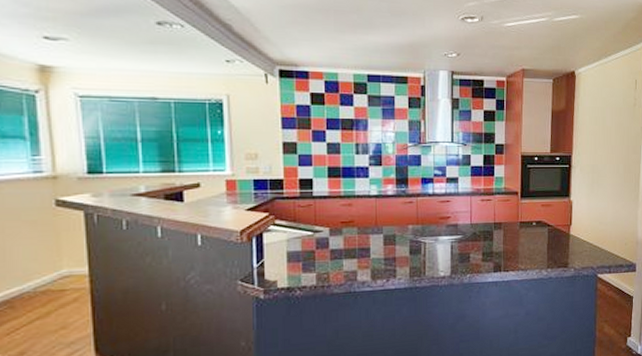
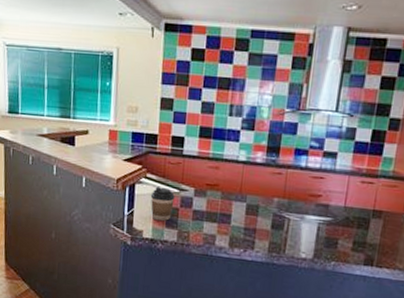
coffee cup: none [281,232,309,268] -> present [150,186,175,221]

